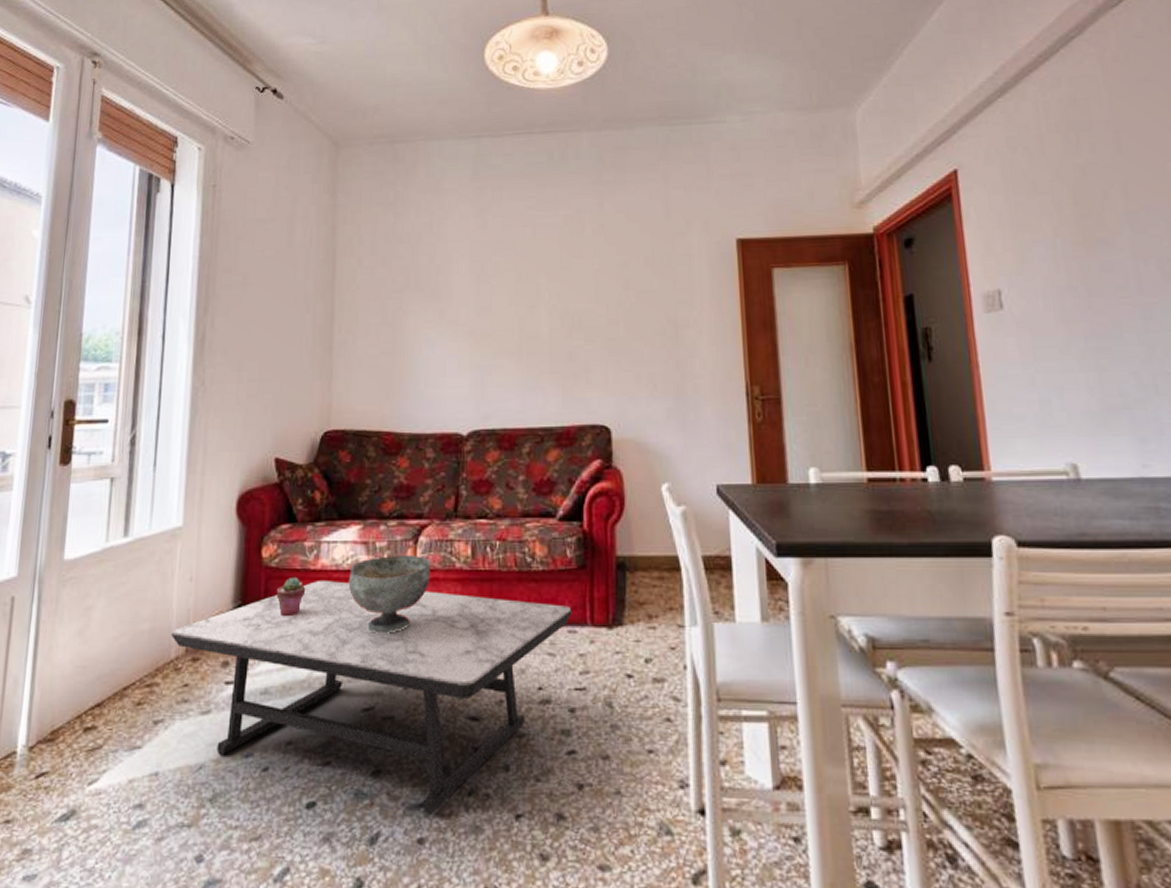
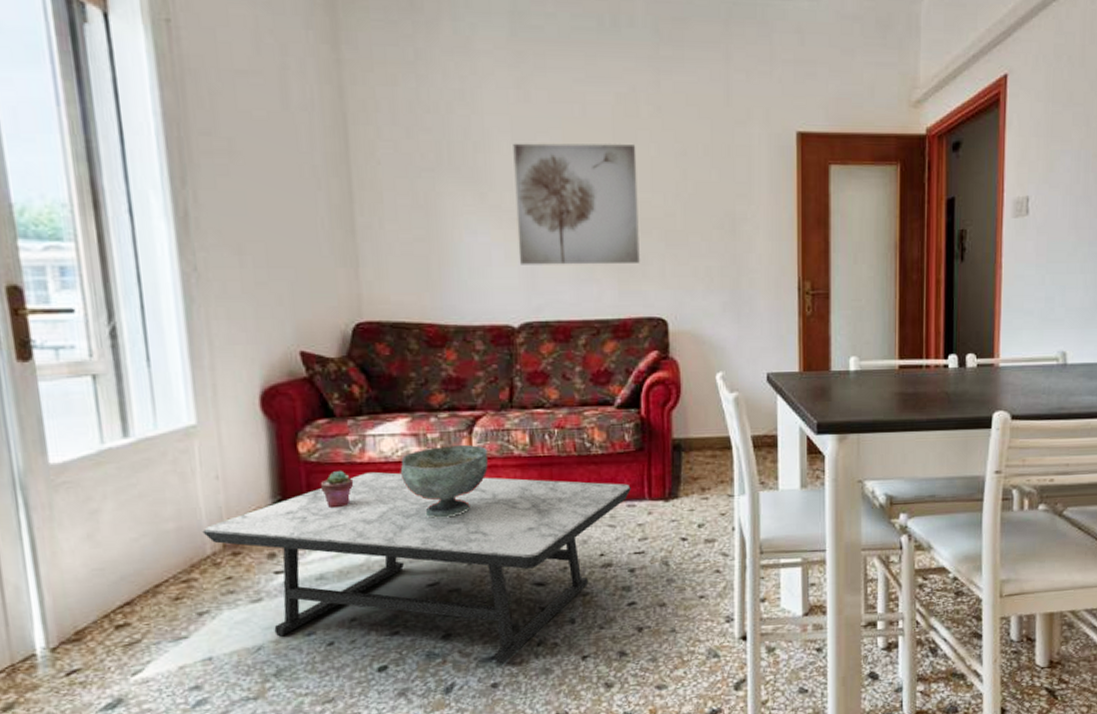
wall art: none [470,260,583,375] -> present [513,143,640,265]

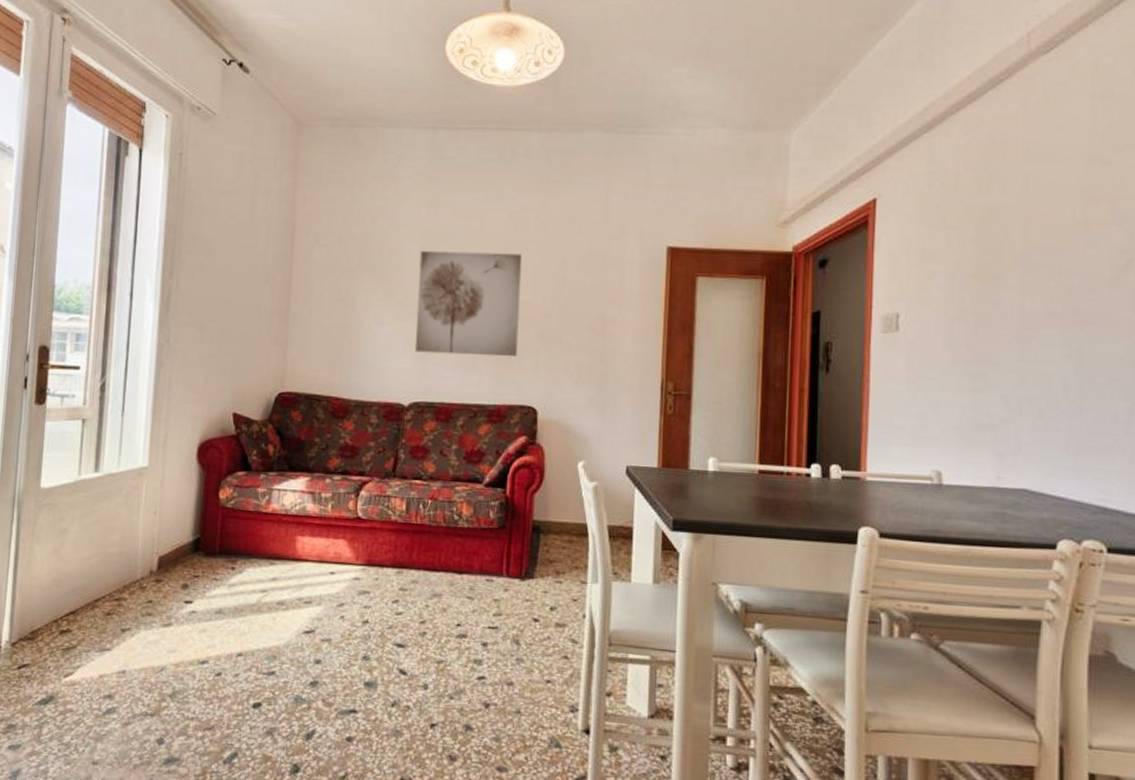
coffee table: present [202,471,631,664] -> none [137,521,491,719]
potted succulent: present [320,470,354,509] -> none [231,517,258,551]
decorative bowl: present [400,444,488,519] -> none [295,505,369,571]

